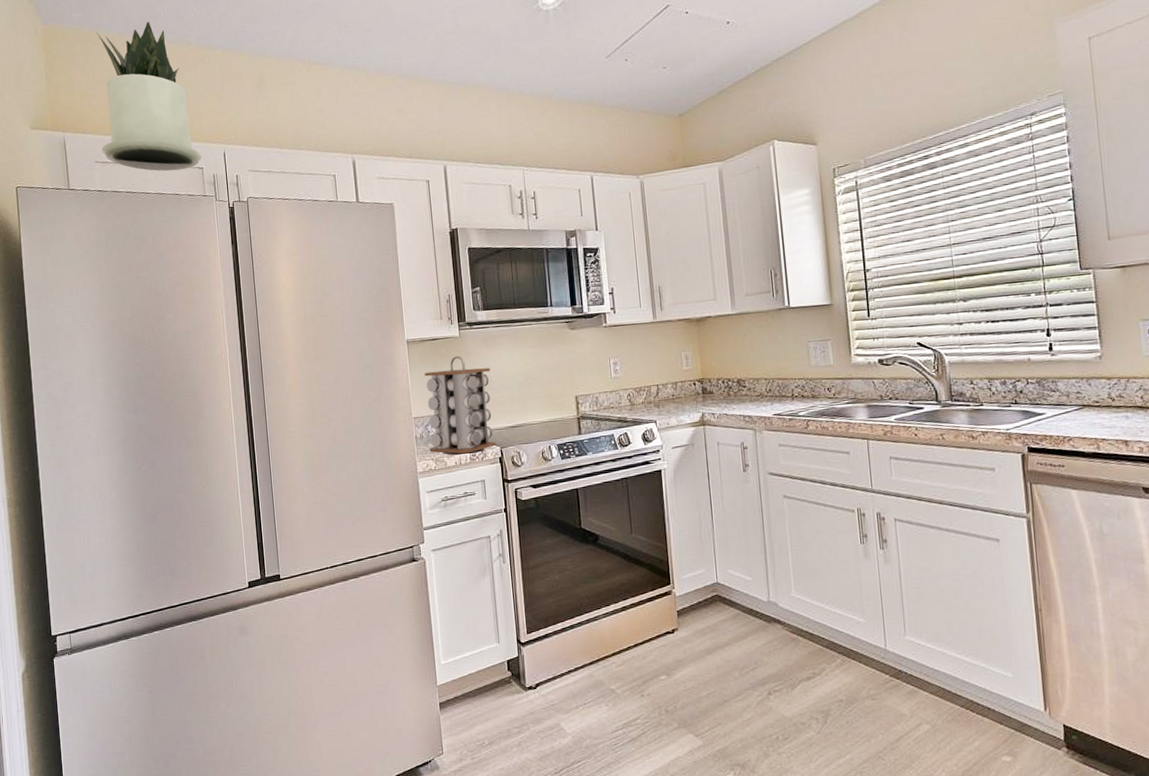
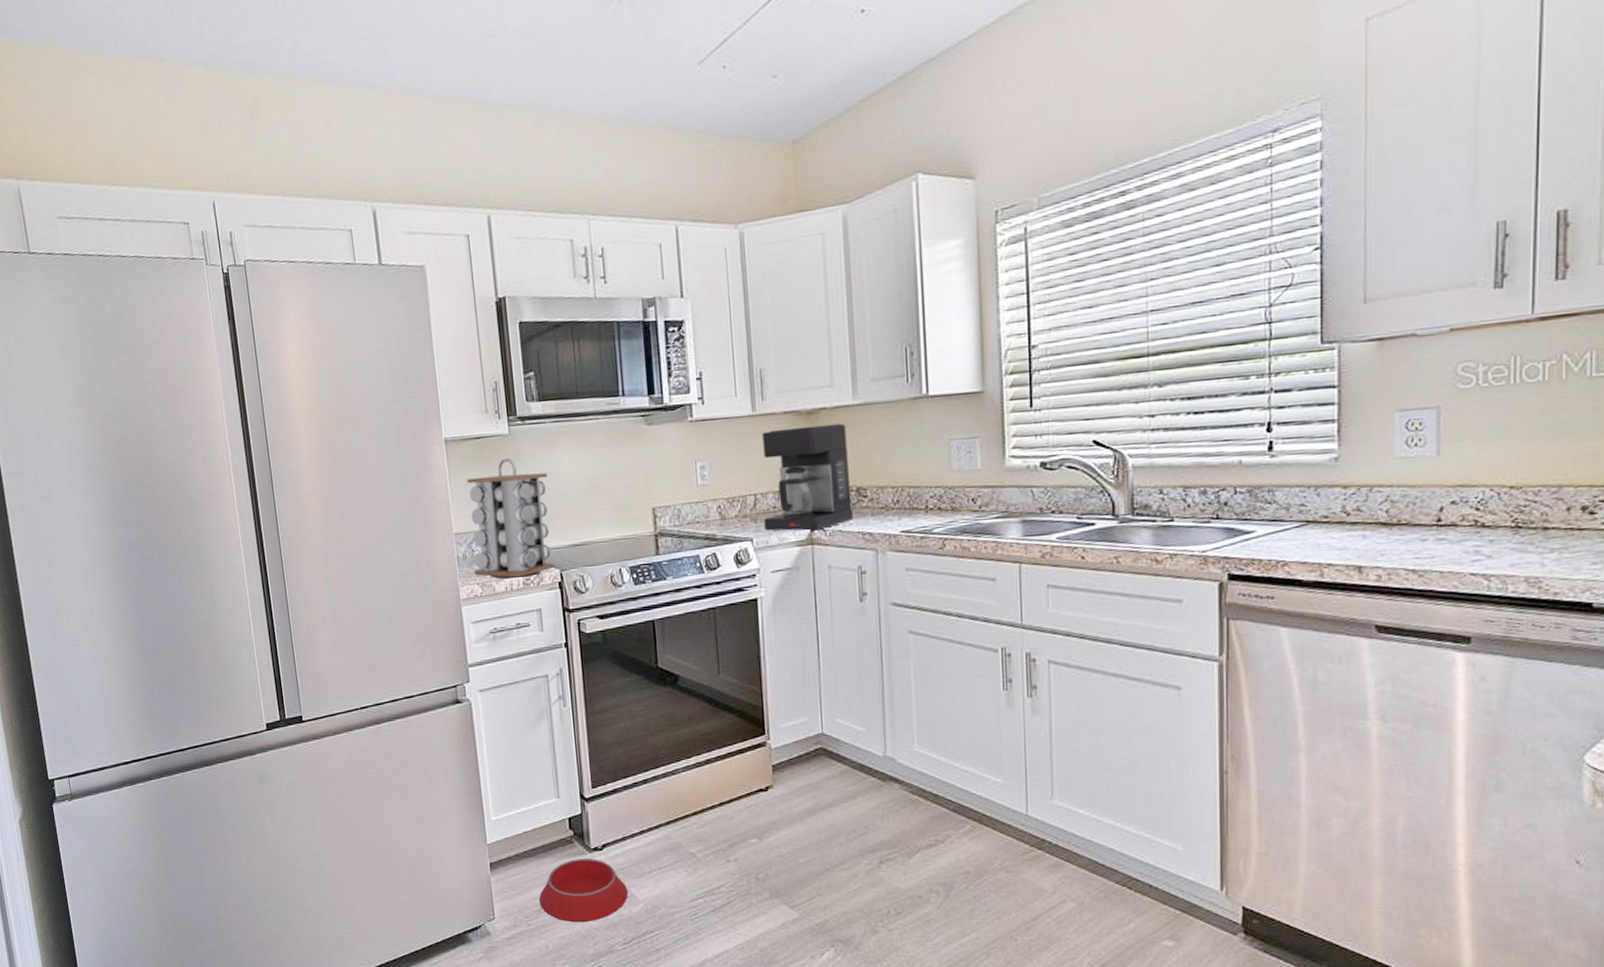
planter: present [96,21,202,172] -> none [48,30,186,228]
pet bowl: none [482,696,559,754] -> present [539,858,629,922]
coffee maker: none [662,328,735,415] -> present [762,423,853,531]

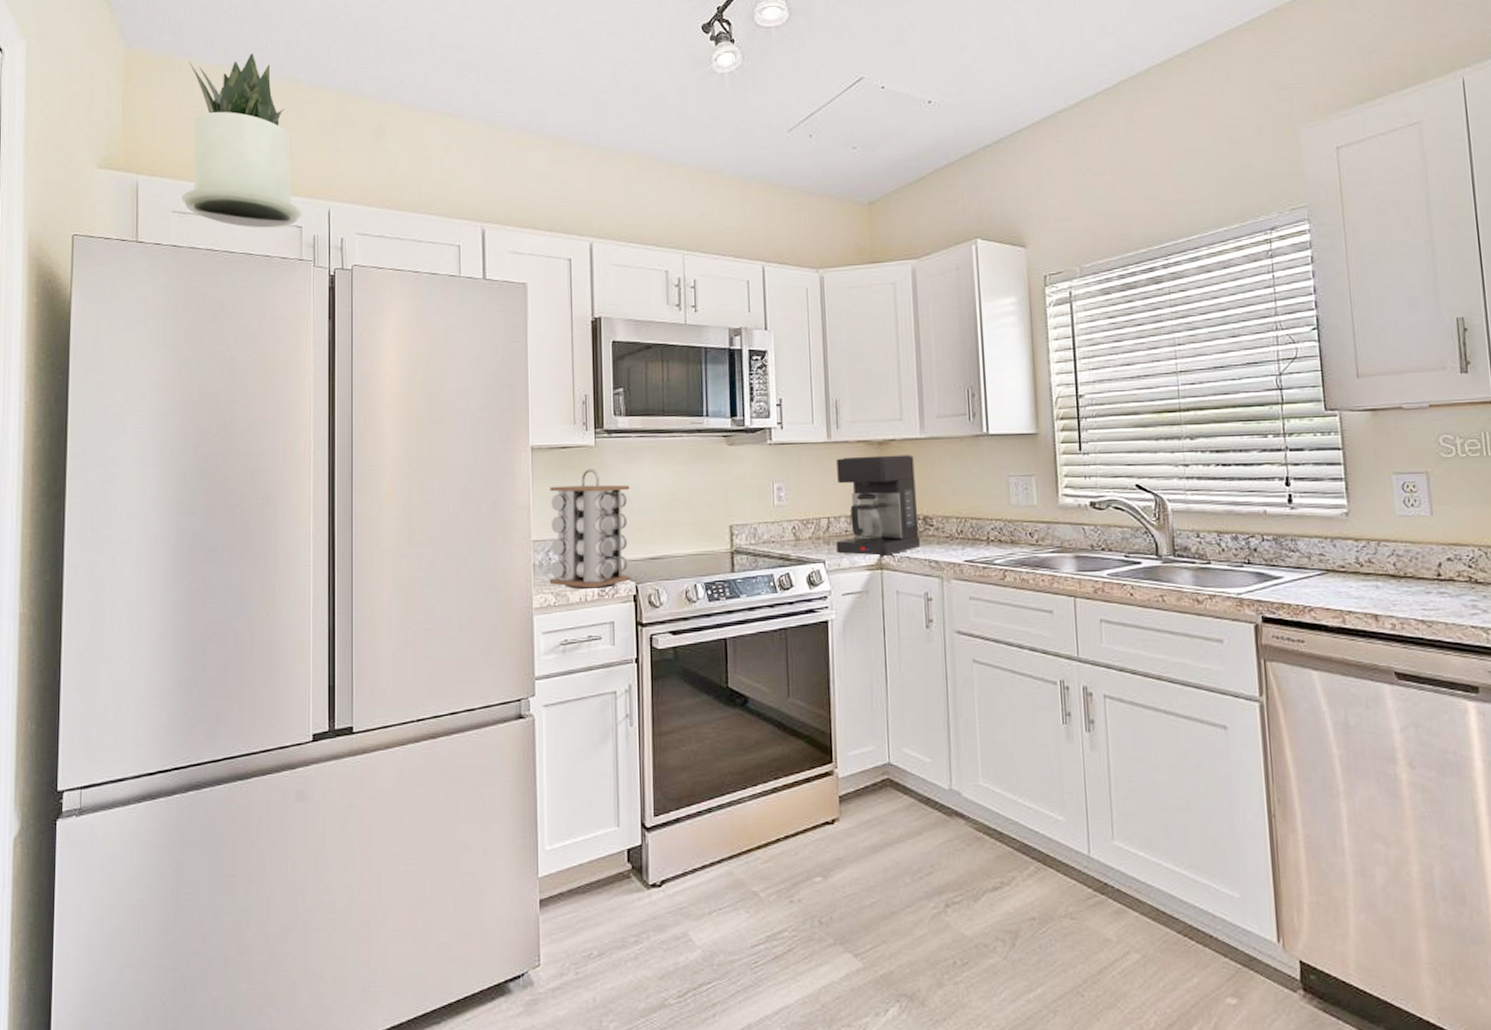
planter: none [48,30,186,228] -> present [182,53,301,228]
pet bowl: present [539,858,629,922] -> none [590,896,686,970]

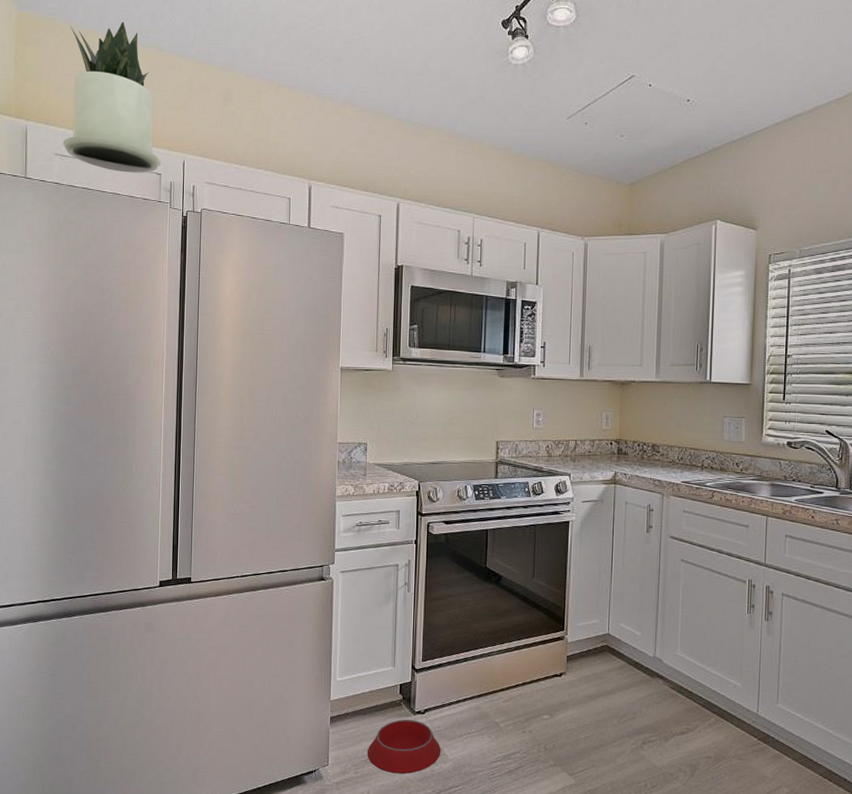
spice rack: present [549,468,630,589] -> none [350,388,419,484]
pet bowl: none [590,896,686,970] -> present [368,719,441,774]
coffee maker: present [836,454,920,556] -> none [580,393,649,474]

